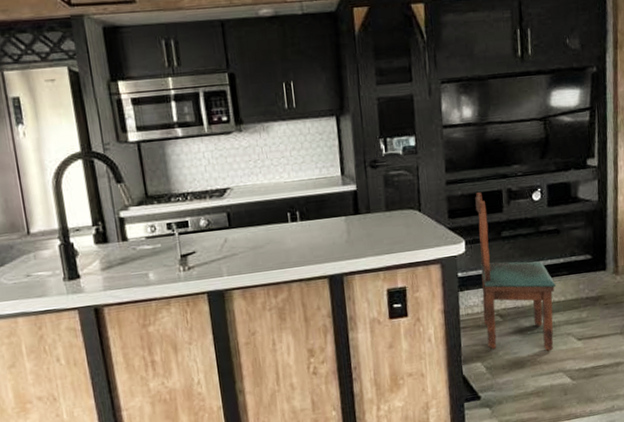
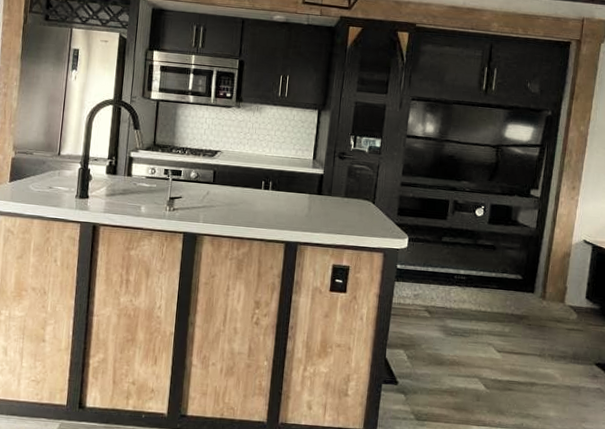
dining chair: present [475,192,556,352] -> none [413,198,485,356]

